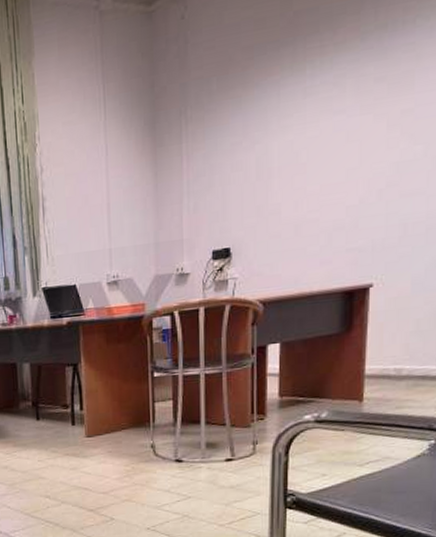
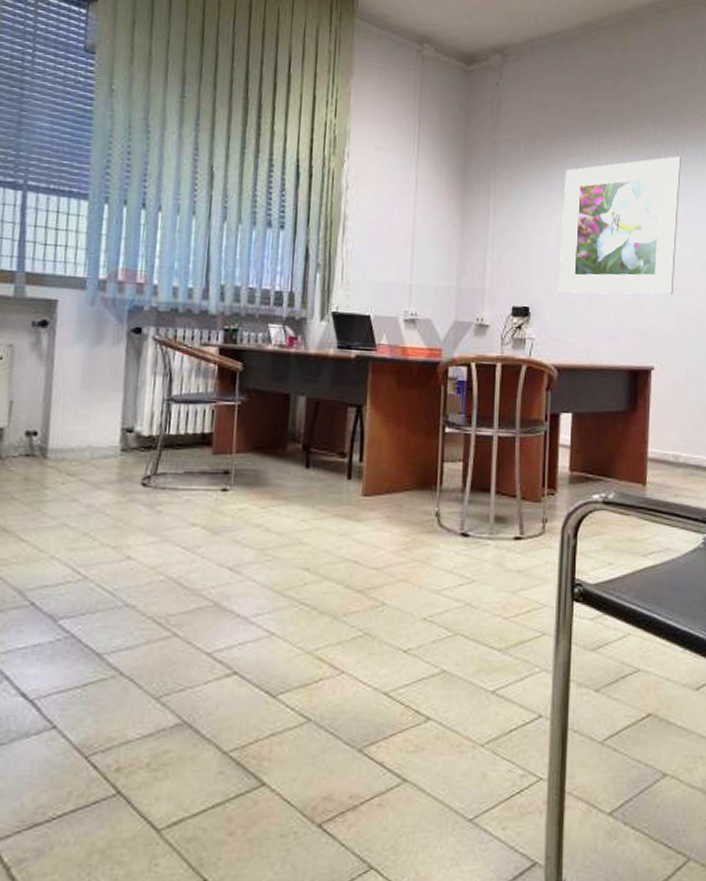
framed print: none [261,37,411,226] -> present [558,156,681,295]

